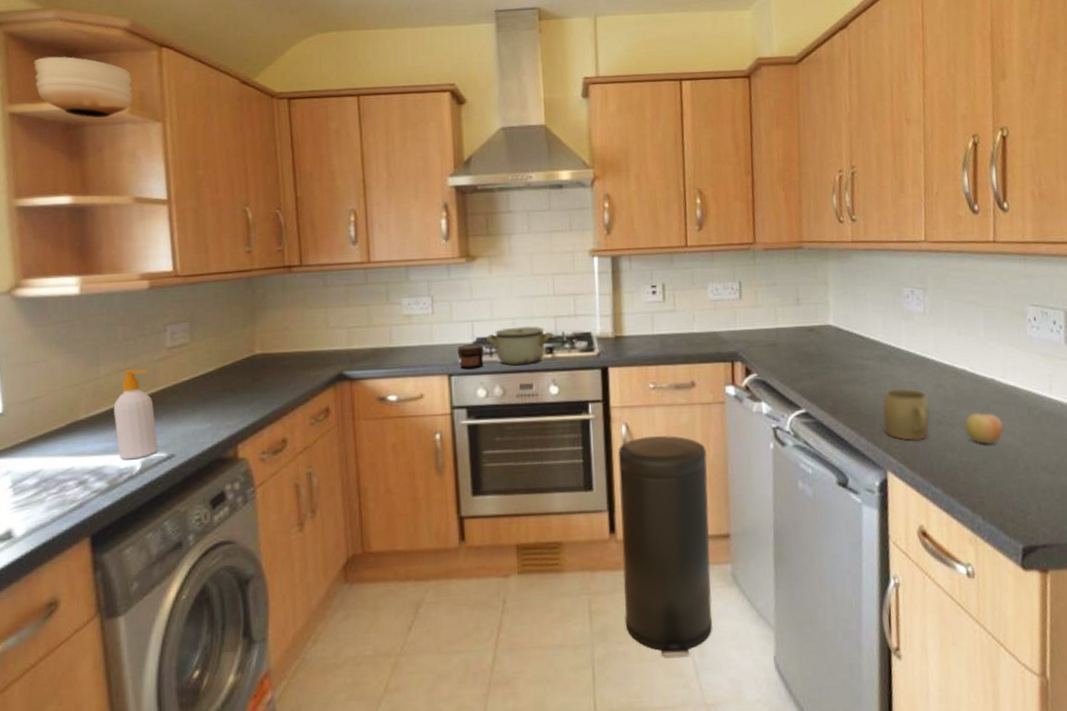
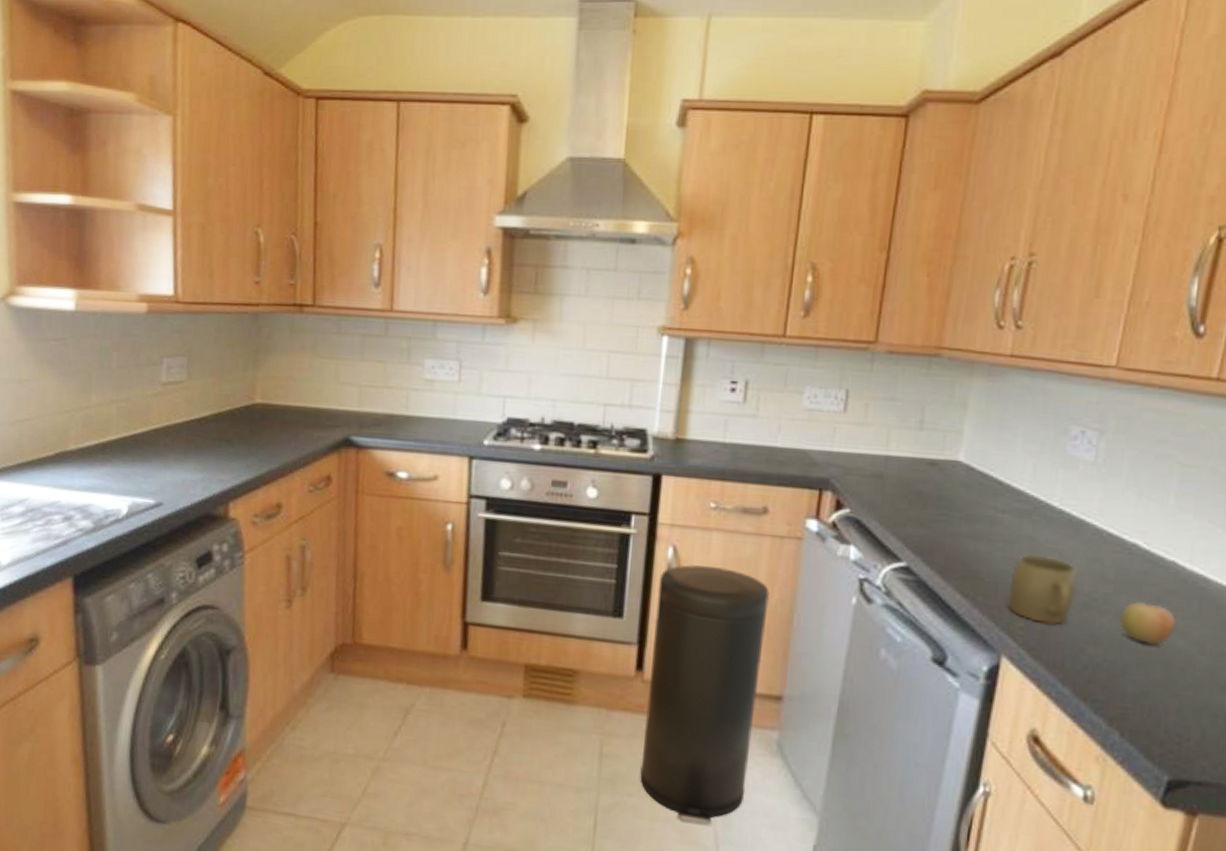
bowl: present [33,56,134,118] -> none [37,25,144,105]
soap bottle: present [113,369,158,460] -> none [102,402,146,502]
jar: present [457,344,485,370] -> none [483,424,515,455]
cooking pot: present [487,326,552,365] -> none [519,411,599,457]

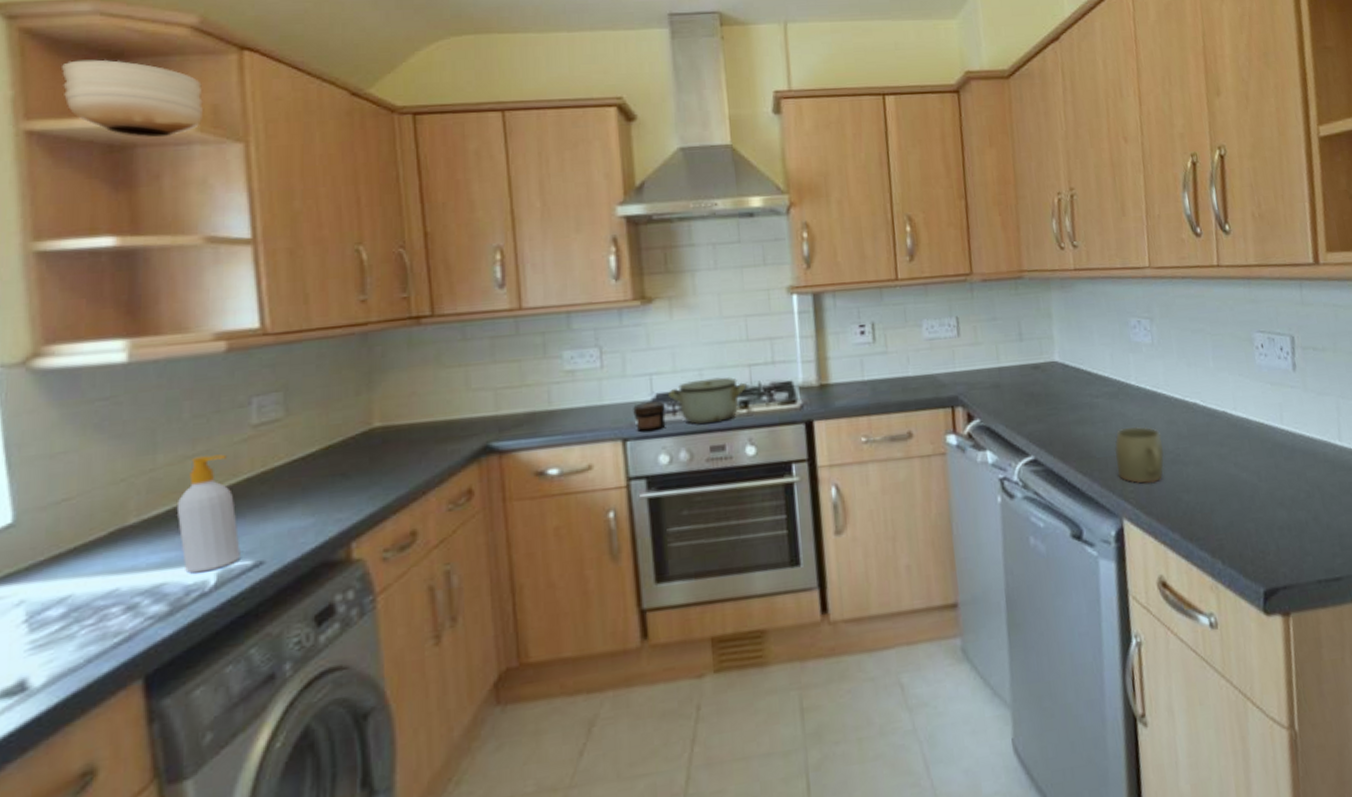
bowl: none [37,25,144,105] -> present [60,59,204,138]
soap bottle: none [102,402,146,502] -> present [176,454,240,574]
jar: none [483,424,515,455] -> present [633,401,667,432]
cooking pot: none [519,411,599,457] -> present [668,376,747,424]
pedal bin: present [640,564,770,825] -> none [827,495,943,753]
fruit: present [1120,598,1177,645] -> none [1199,444,1238,482]

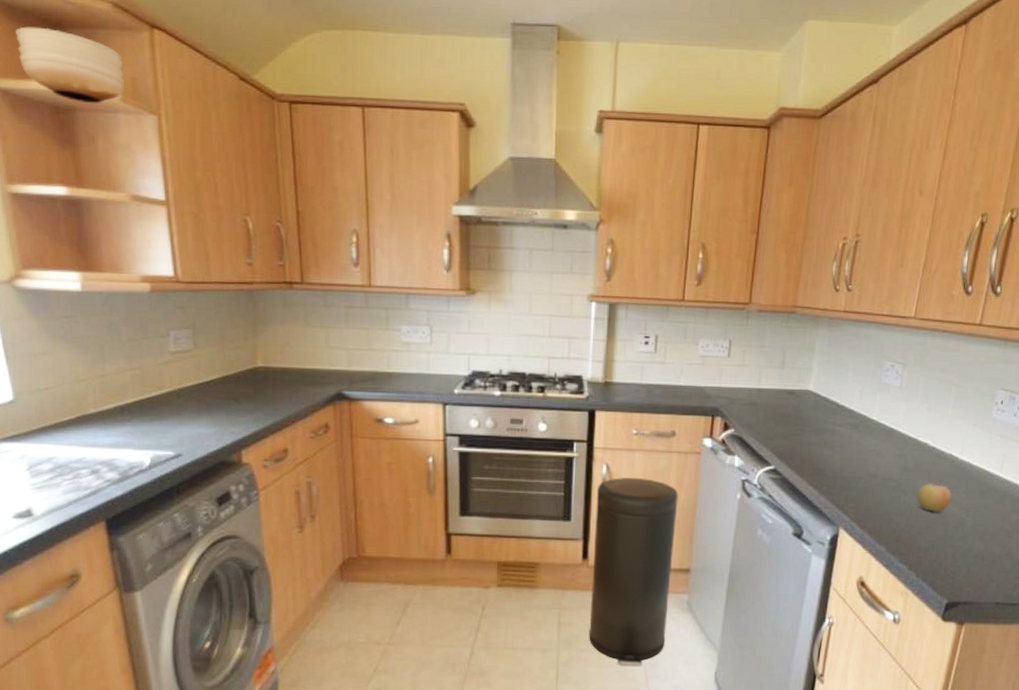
soap bottle: present [176,454,240,574] -> none [121,371,165,455]
jar: present [633,401,667,432] -> none [453,376,479,400]
cooking pot: present [668,376,747,424] -> none [482,364,545,400]
pedal bin: none [827,495,943,753] -> present [589,478,678,666]
mug: present [1114,426,1165,484] -> none [844,454,890,504]
fruit: none [1199,444,1238,482] -> present [916,480,953,512]

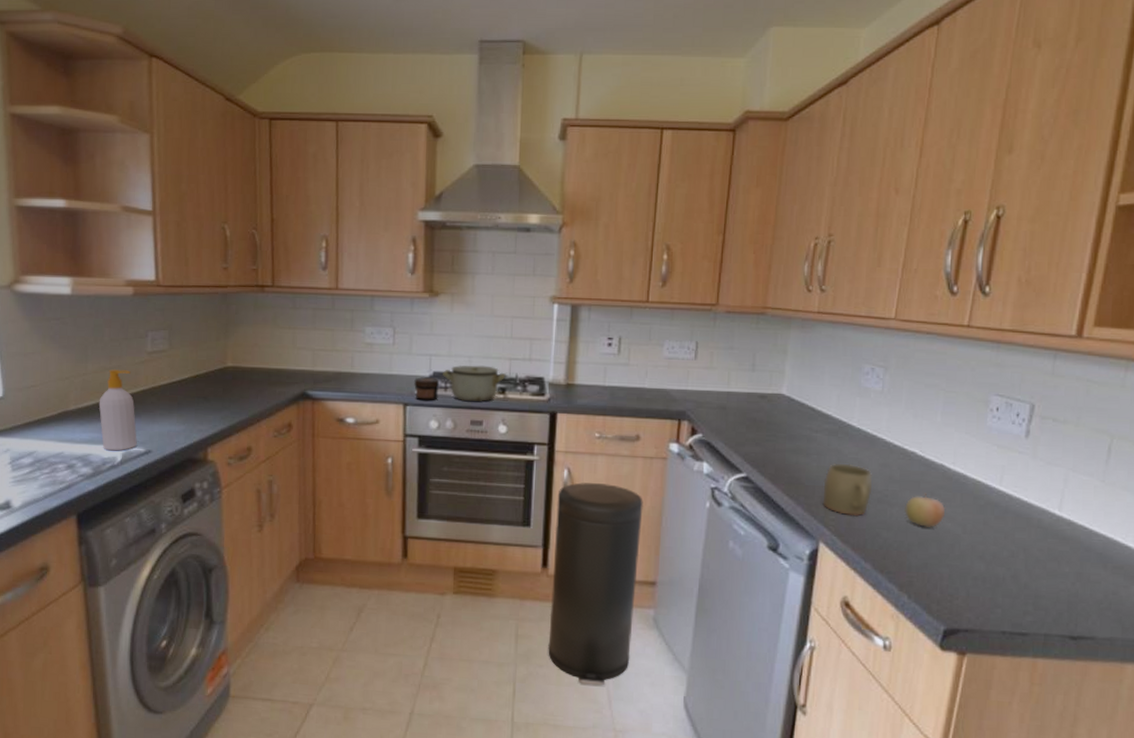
bowl: present [14,26,125,104] -> none [32,60,124,125]
soap bottle: none [121,371,165,455] -> present [98,369,137,451]
jar: none [453,376,479,400] -> present [414,377,440,401]
cooking pot: none [482,364,545,400] -> present [443,365,506,402]
mug: none [844,454,890,504] -> present [823,463,873,517]

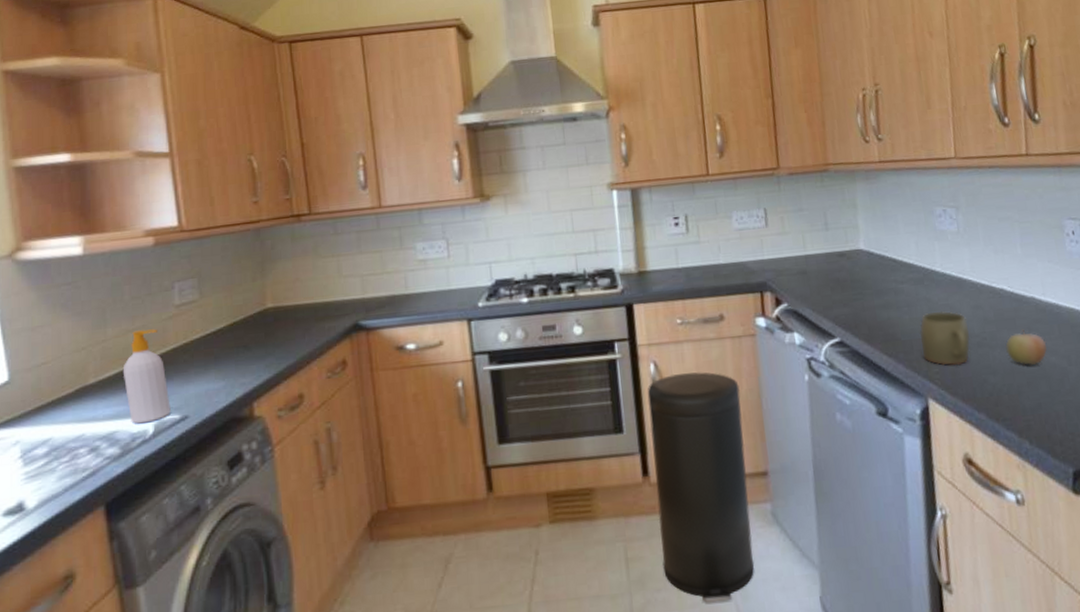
jar: present [414,377,440,401] -> none [476,286,504,313]
cooking pot: present [443,365,506,402] -> none [506,264,573,306]

